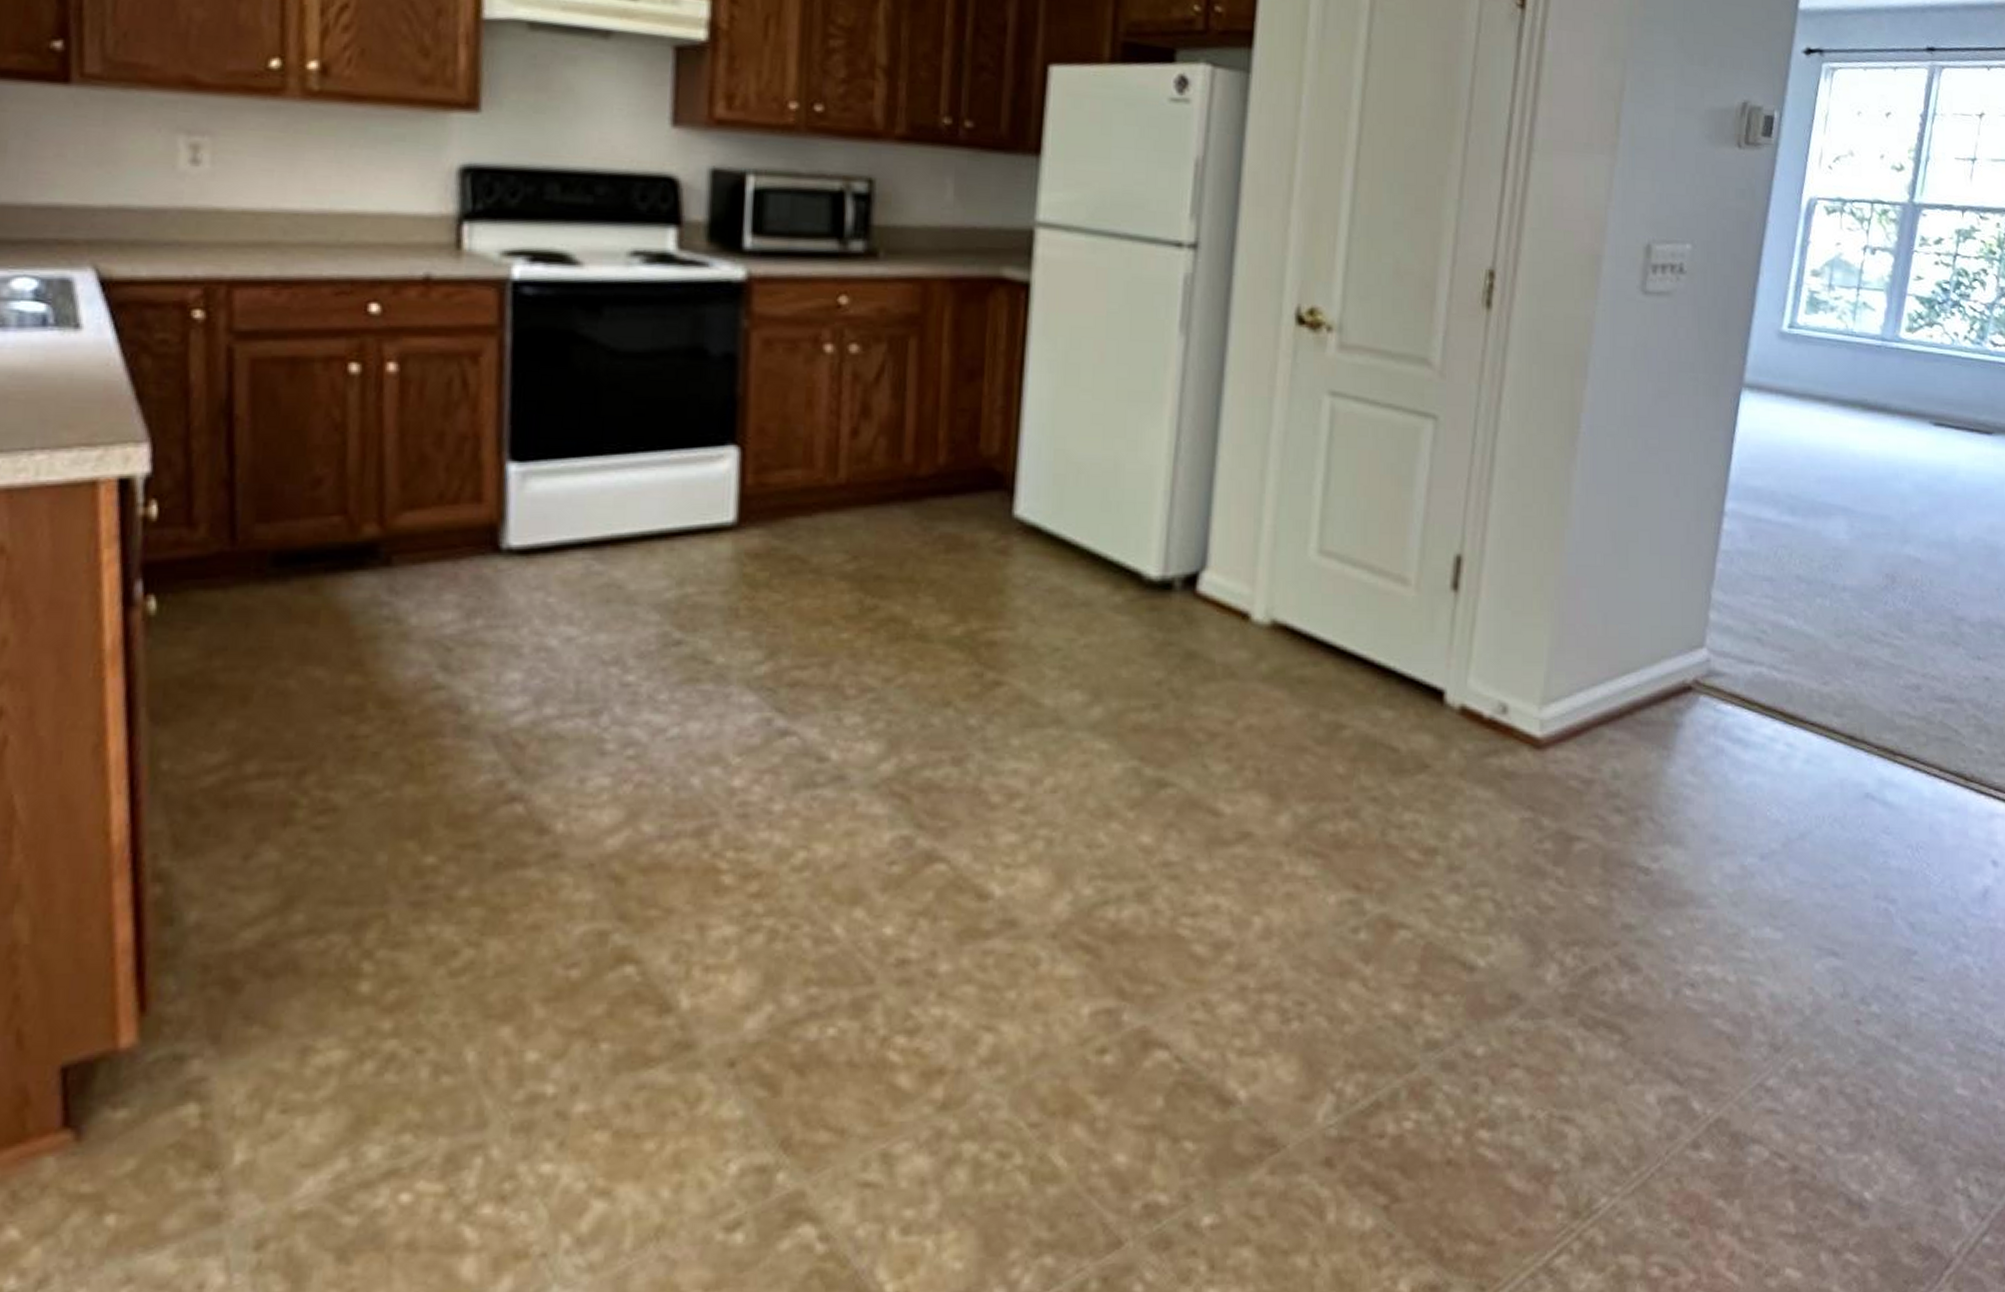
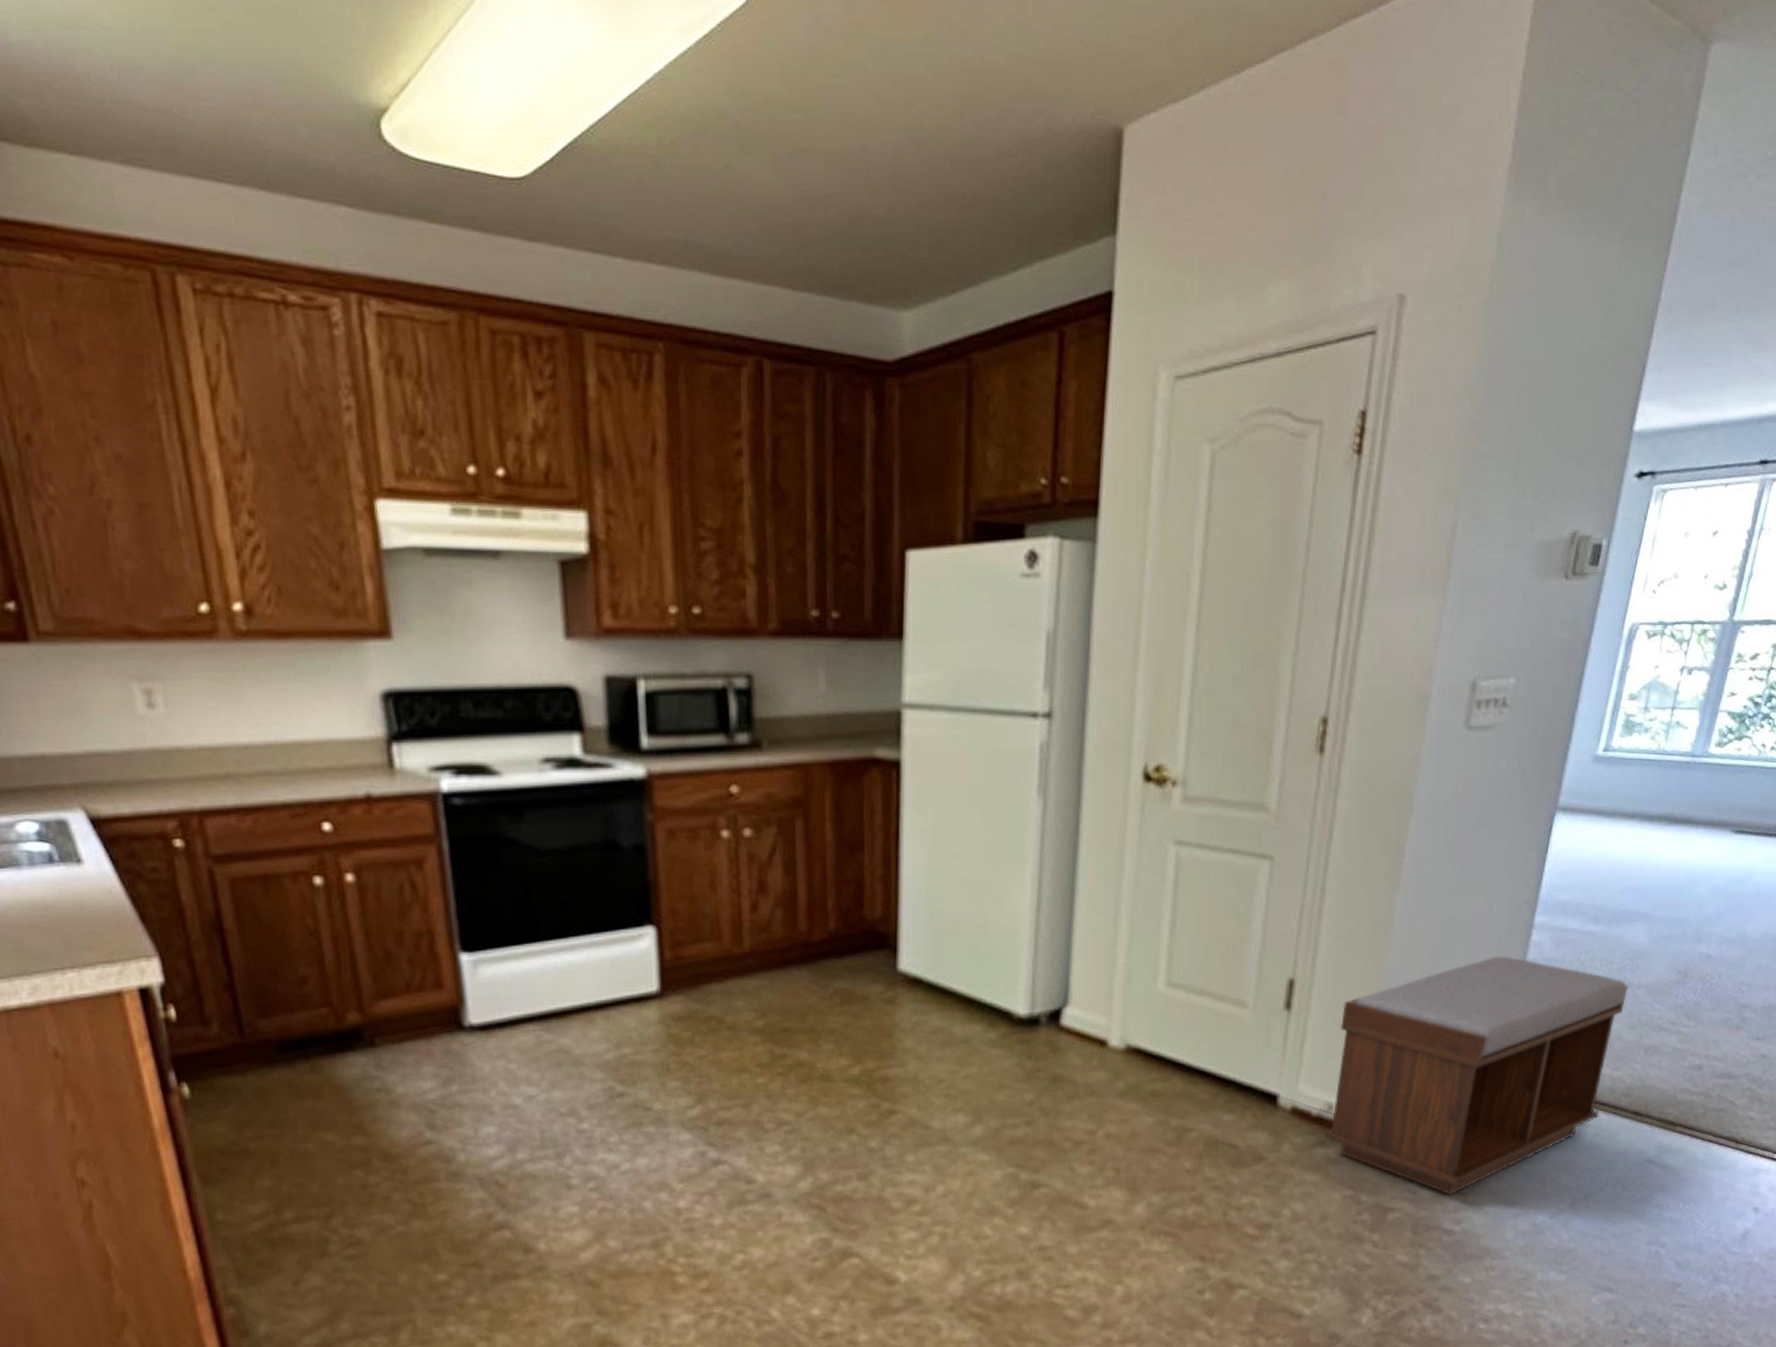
bench: none [1499,543,1832,825] -> present [1325,955,1628,1195]

